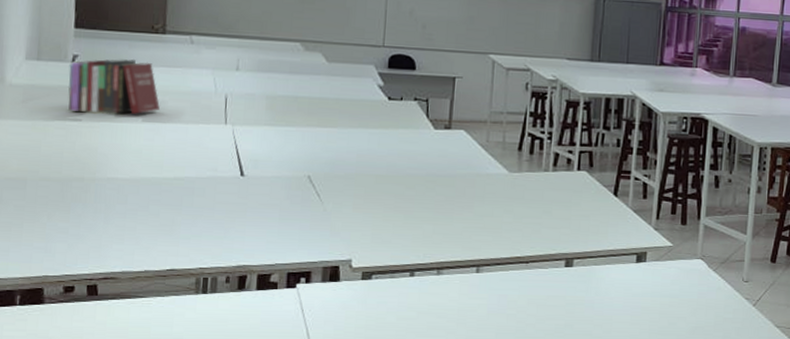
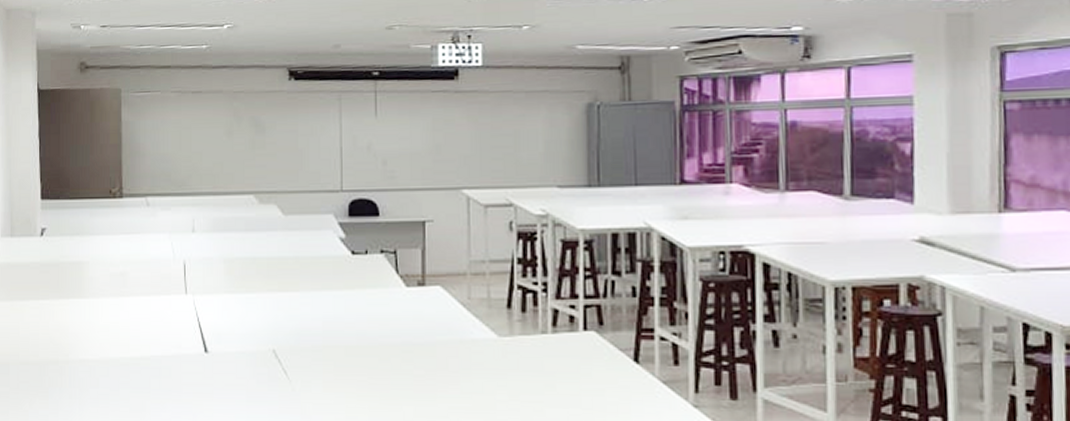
books: present [68,59,160,114] -> none [39,229,122,290]

